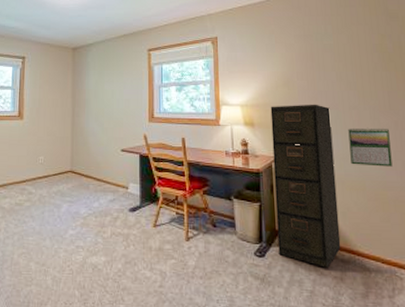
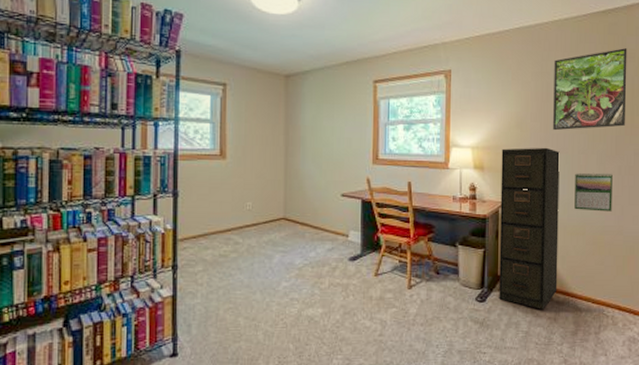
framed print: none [316,9,396,88] -> present [553,48,627,131]

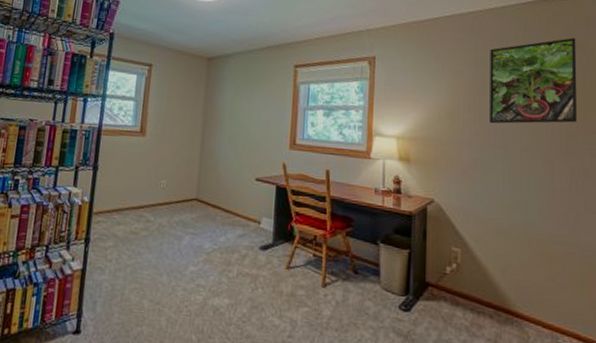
filing cabinet: present [499,147,560,310] -> none [426,140,498,328]
calendar: present [574,172,613,212] -> none [517,172,564,219]

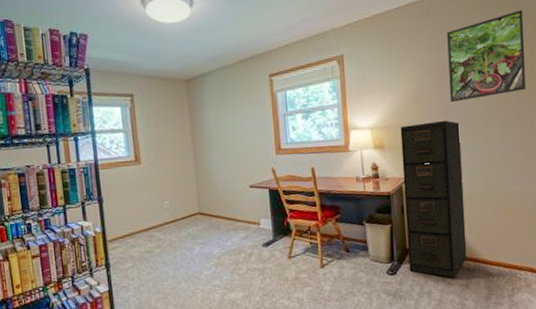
filing cabinet: none [426,140,498,328] -> present [400,120,467,278]

